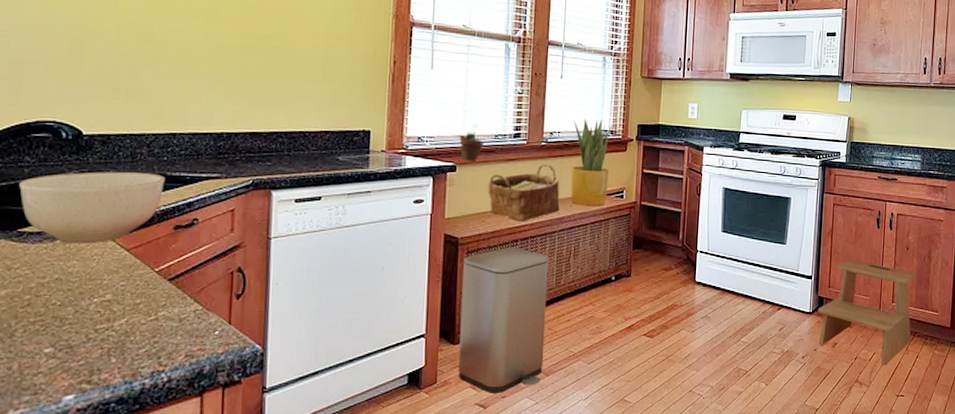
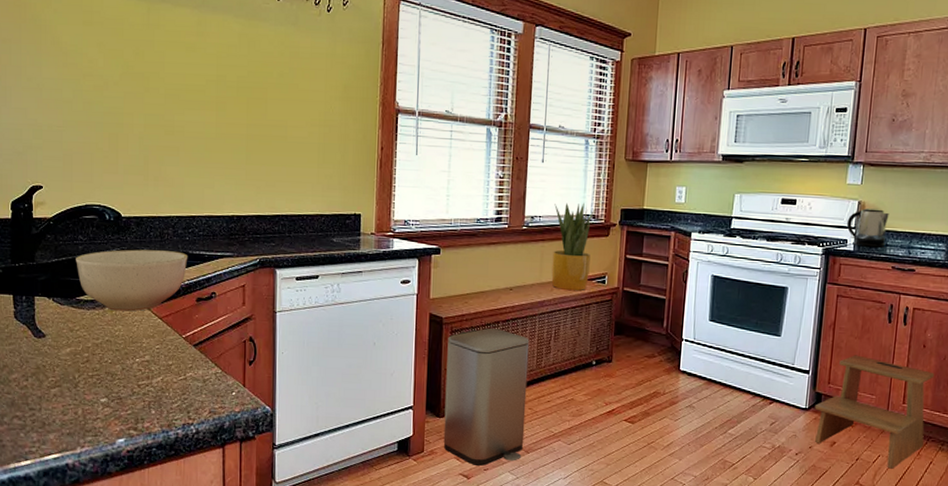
succulent plant: present [459,124,485,162] -> none [443,208,467,245]
woven basket: present [488,163,560,222] -> none [470,247,541,304]
kettle: none [839,123,874,159] -> present [846,207,889,248]

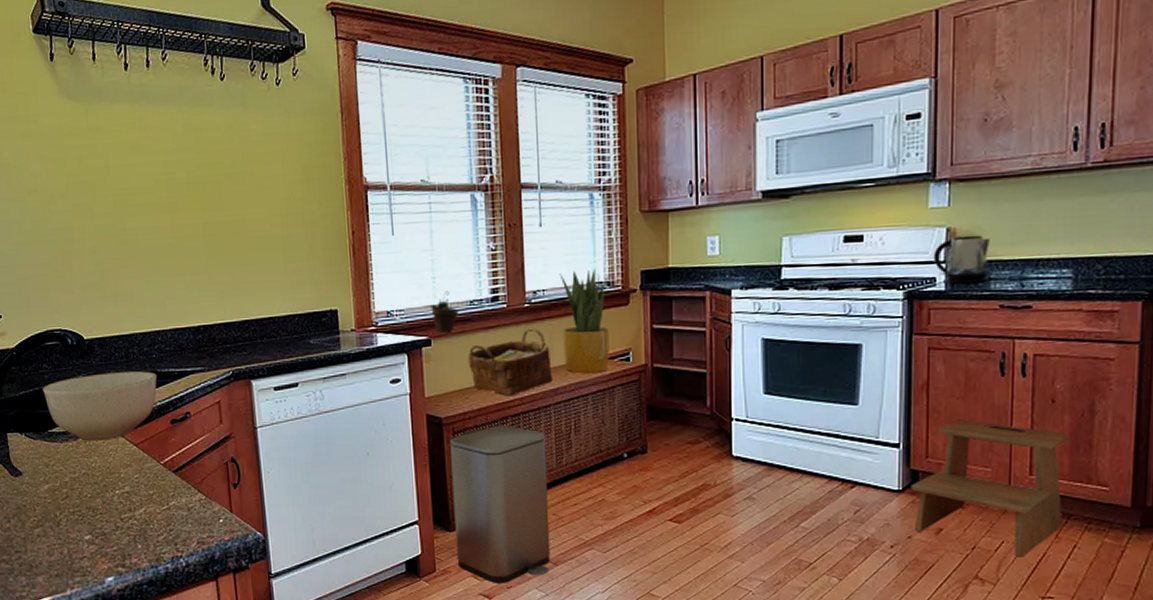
succulent plant: none [443,208,467,245] -> present [431,291,460,334]
woven basket: none [470,247,541,304] -> present [468,328,553,396]

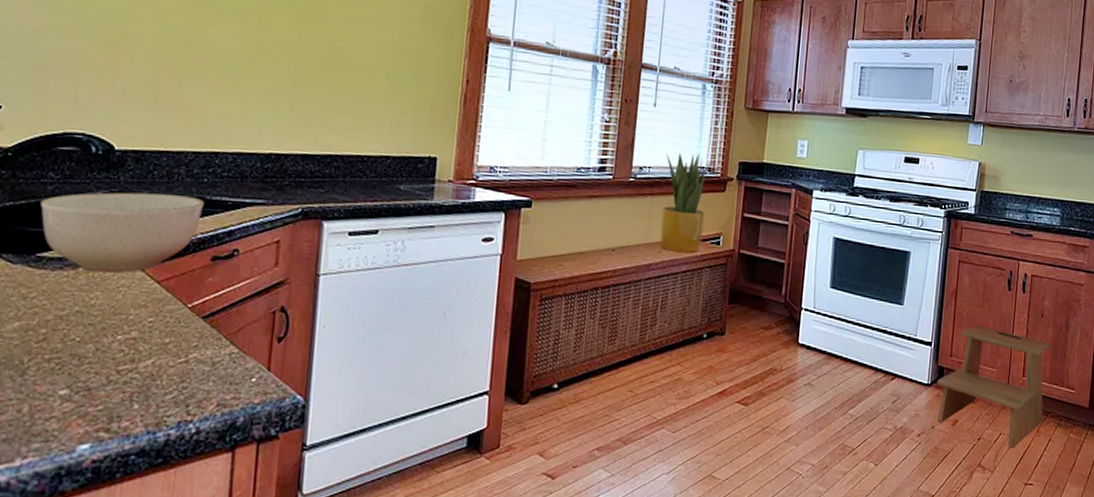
succulent plant: present [431,291,460,334] -> none [536,154,565,198]
pedal bin: present [450,425,551,583] -> none [524,296,633,462]
woven basket: present [468,328,553,396] -> none [566,202,648,267]
kettle: present [933,233,990,284] -> none [967,169,1008,211]

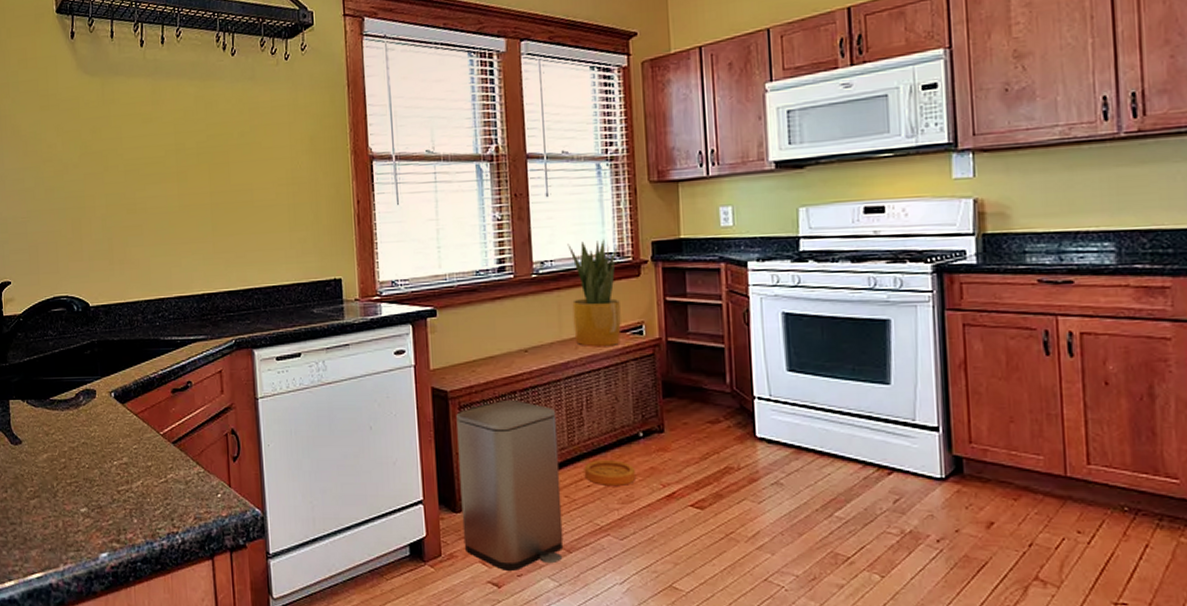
bowl: present [40,192,205,273] -> none [47,339,160,410]
pedal bin: none [524,296,633,462] -> present [456,400,564,571]
pet bowl: none [649,358,695,382] -> present [583,460,635,486]
step stool: present [937,325,1052,448] -> none [954,402,1130,557]

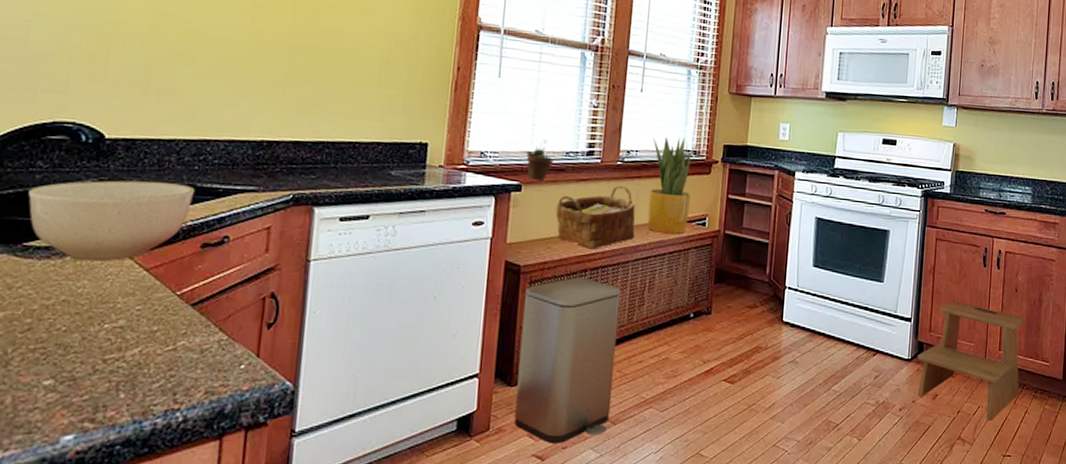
bowl: none [47,339,160,410] -> present [28,180,195,262]
succulent plant: none [436,260,465,305] -> present [526,139,554,182]
woven basket: none [474,299,562,370] -> present [555,185,636,249]
pet bowl: present [583,460,635,486] -> none [637,338,682,362]
step stool: none [954,402,1130,557] -> present [917,300,1027,421]

